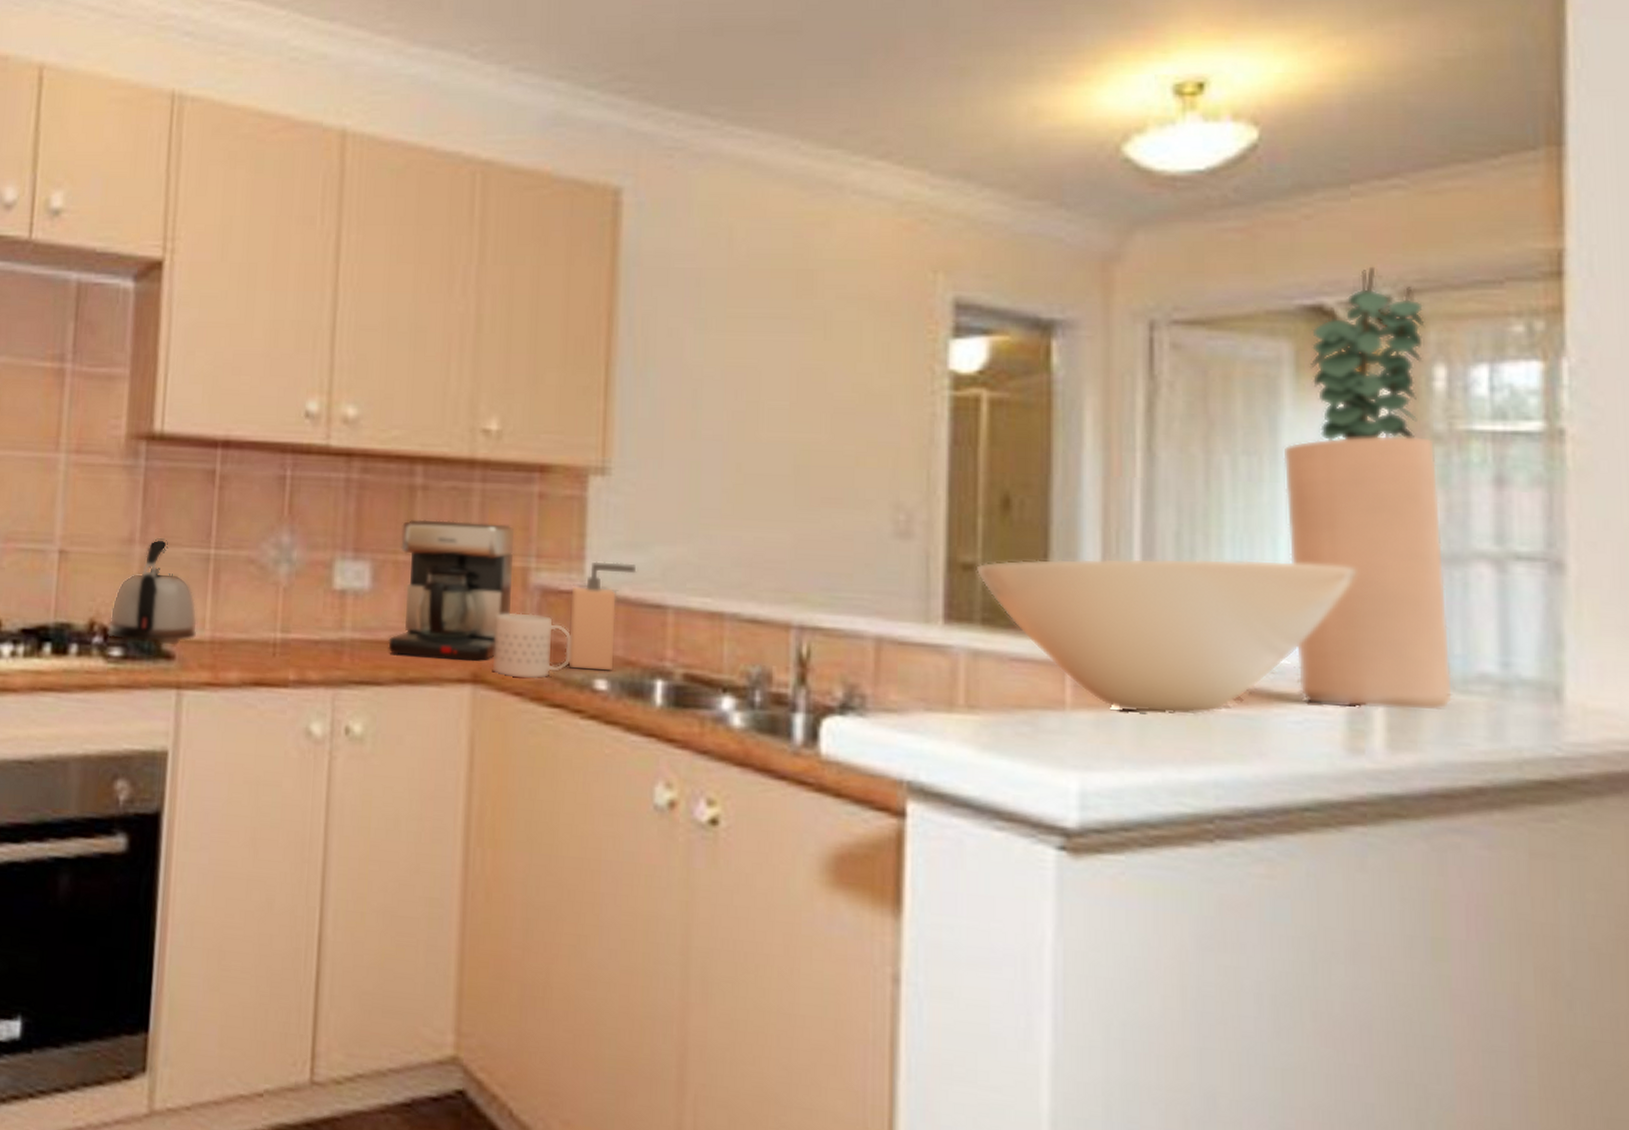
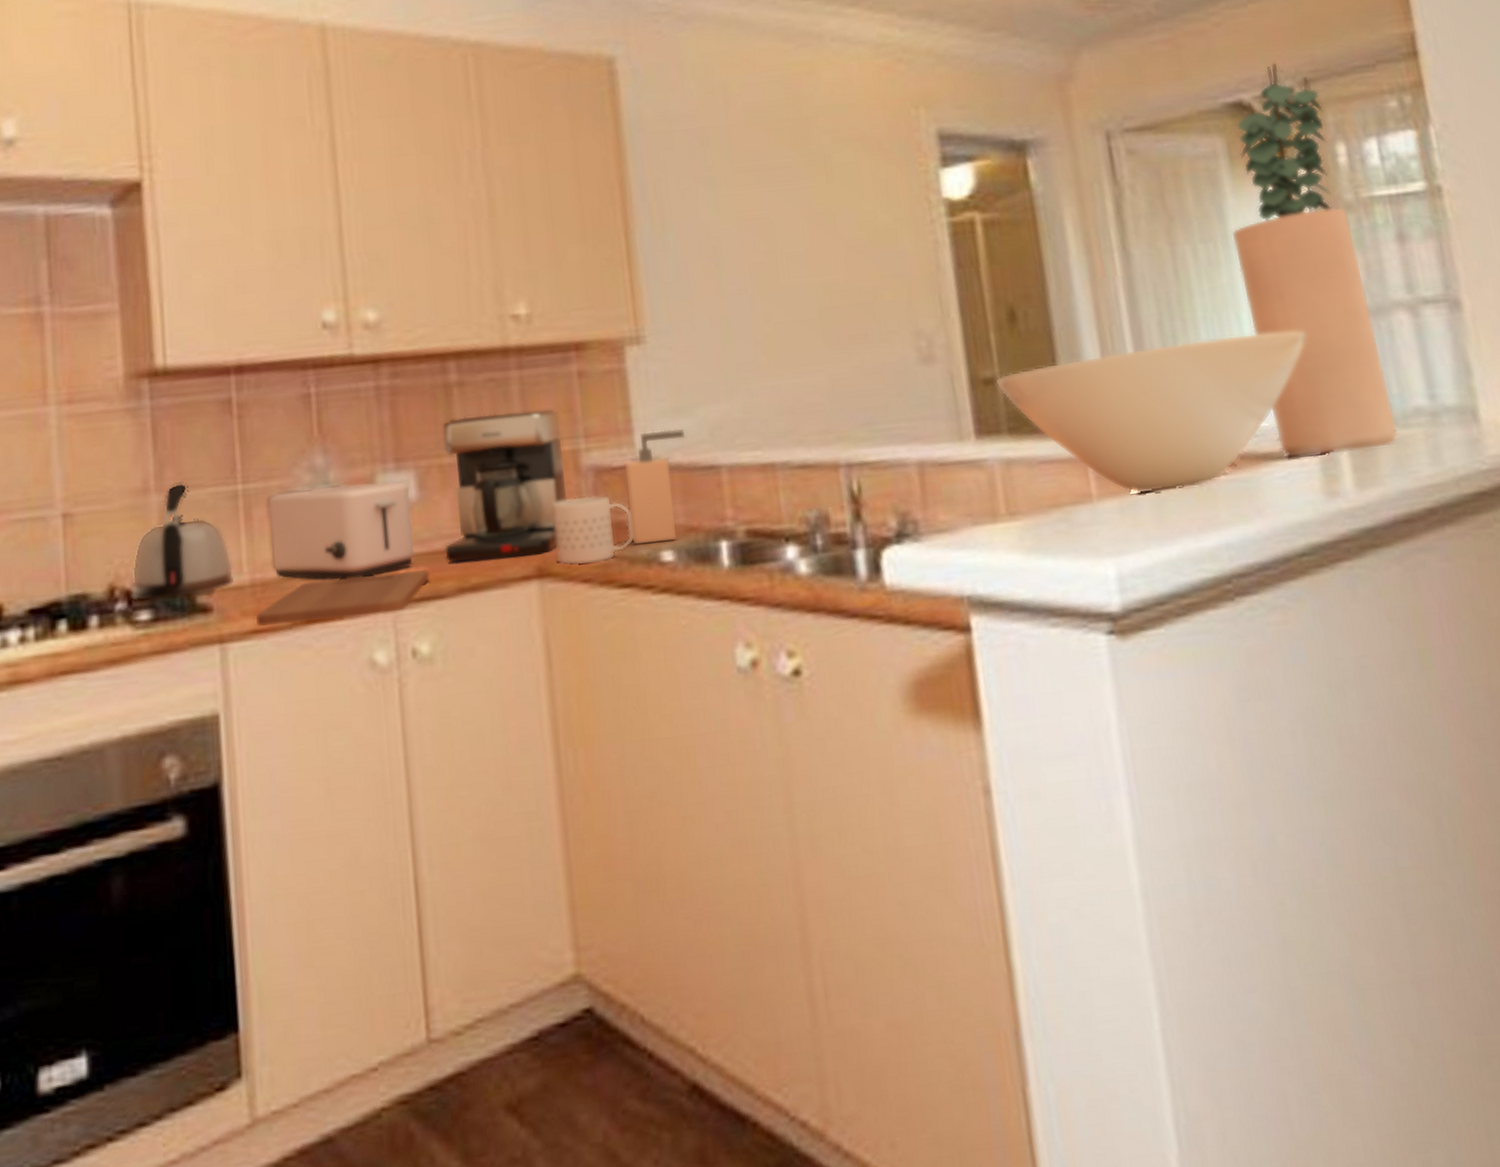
cutting board: none [210,647,371,690] -> present [255,570,430,626]
toaster: none [232,561,364,653] -> present [268,481,414,579]

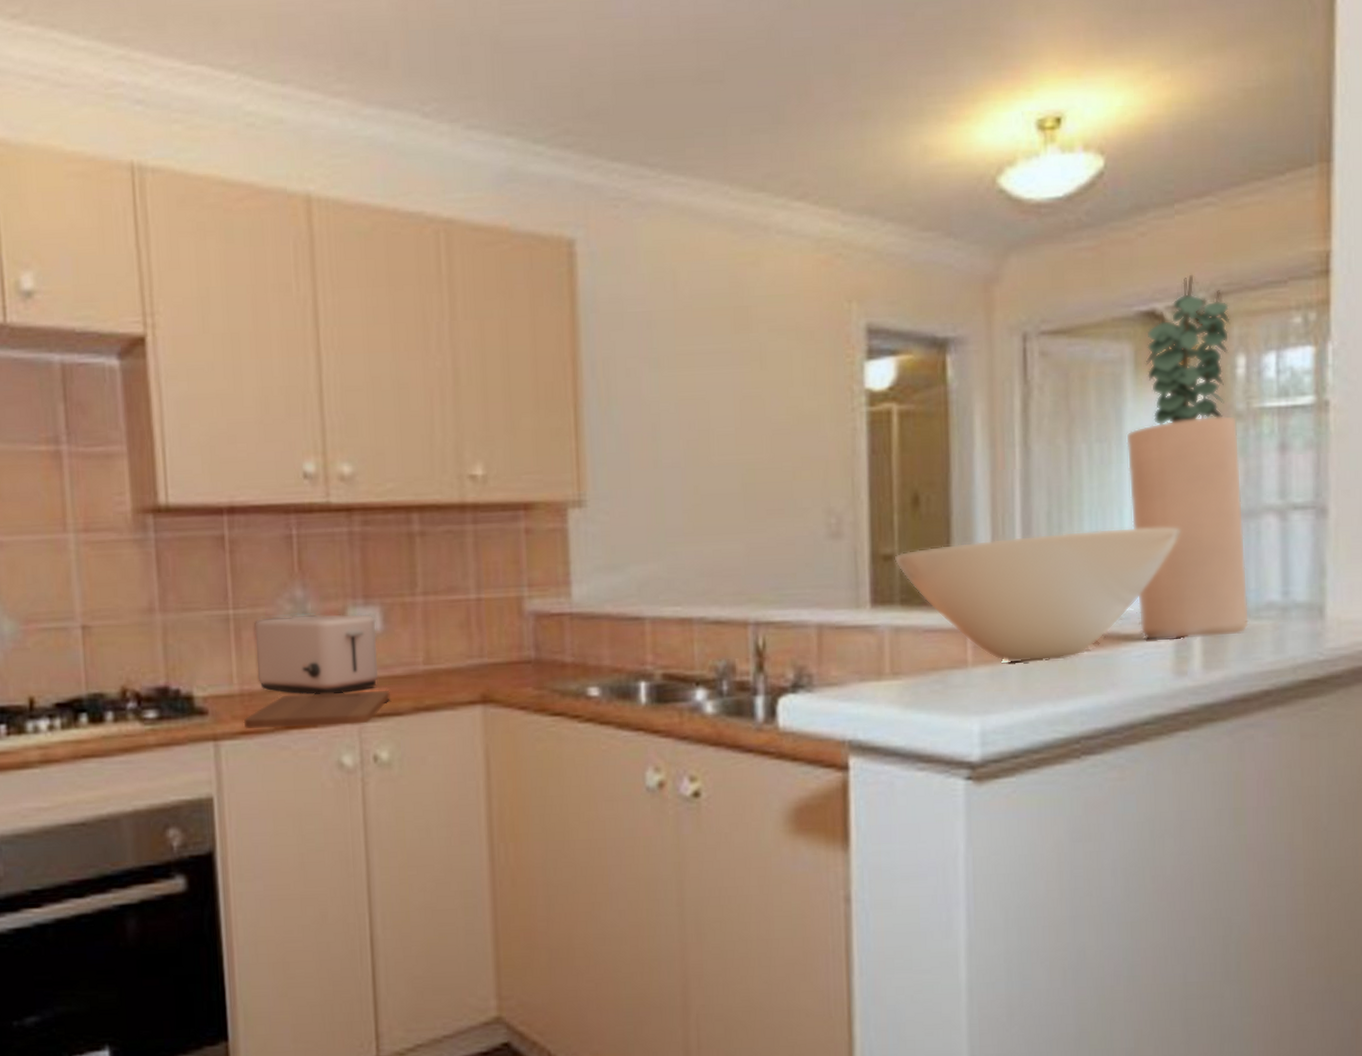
kettle: present [131,482,235,601] -> none [140,605,226,703]
coffee maker: present [442,409,566,562] -> none [404,560,510,686]
mug: present [552,495,633,566] -> none [497,637,565,695]
soap dispenser: present [624,429,686,545] -> none [561,584,616,681]

